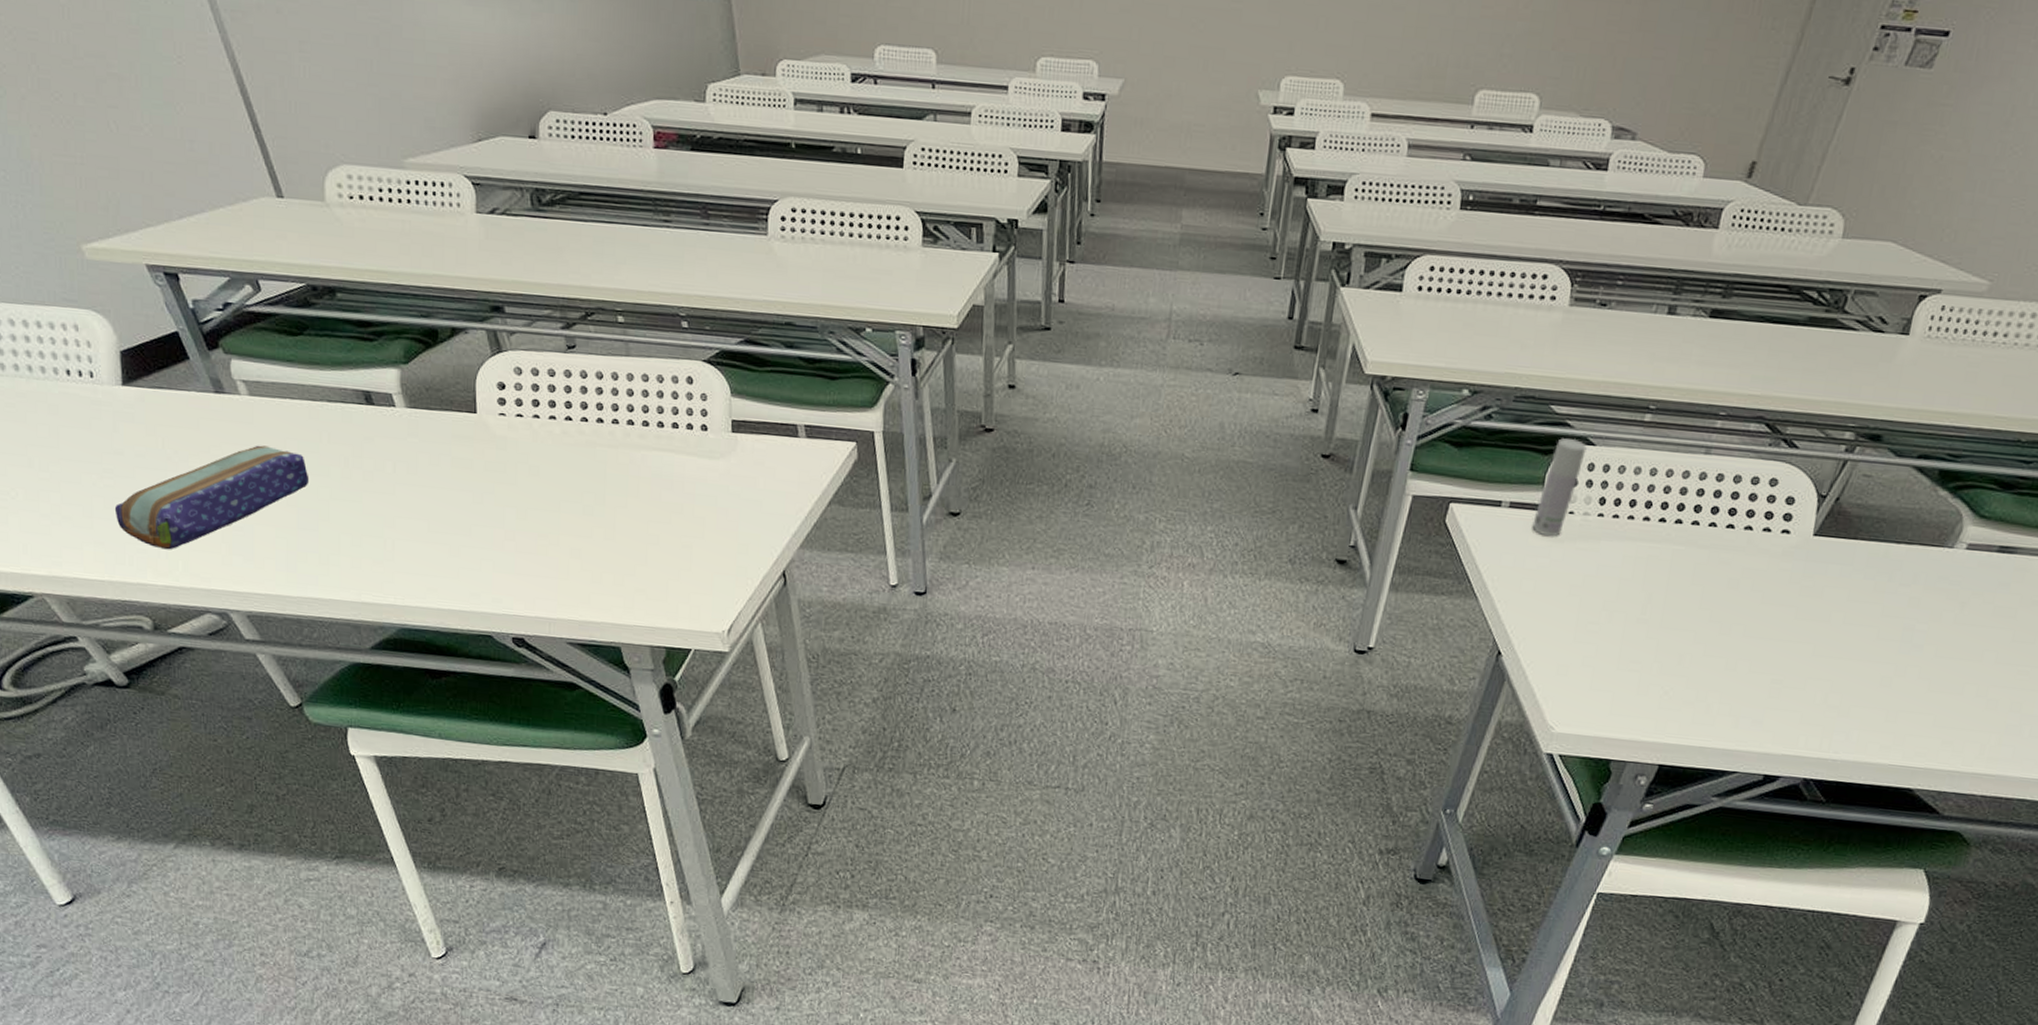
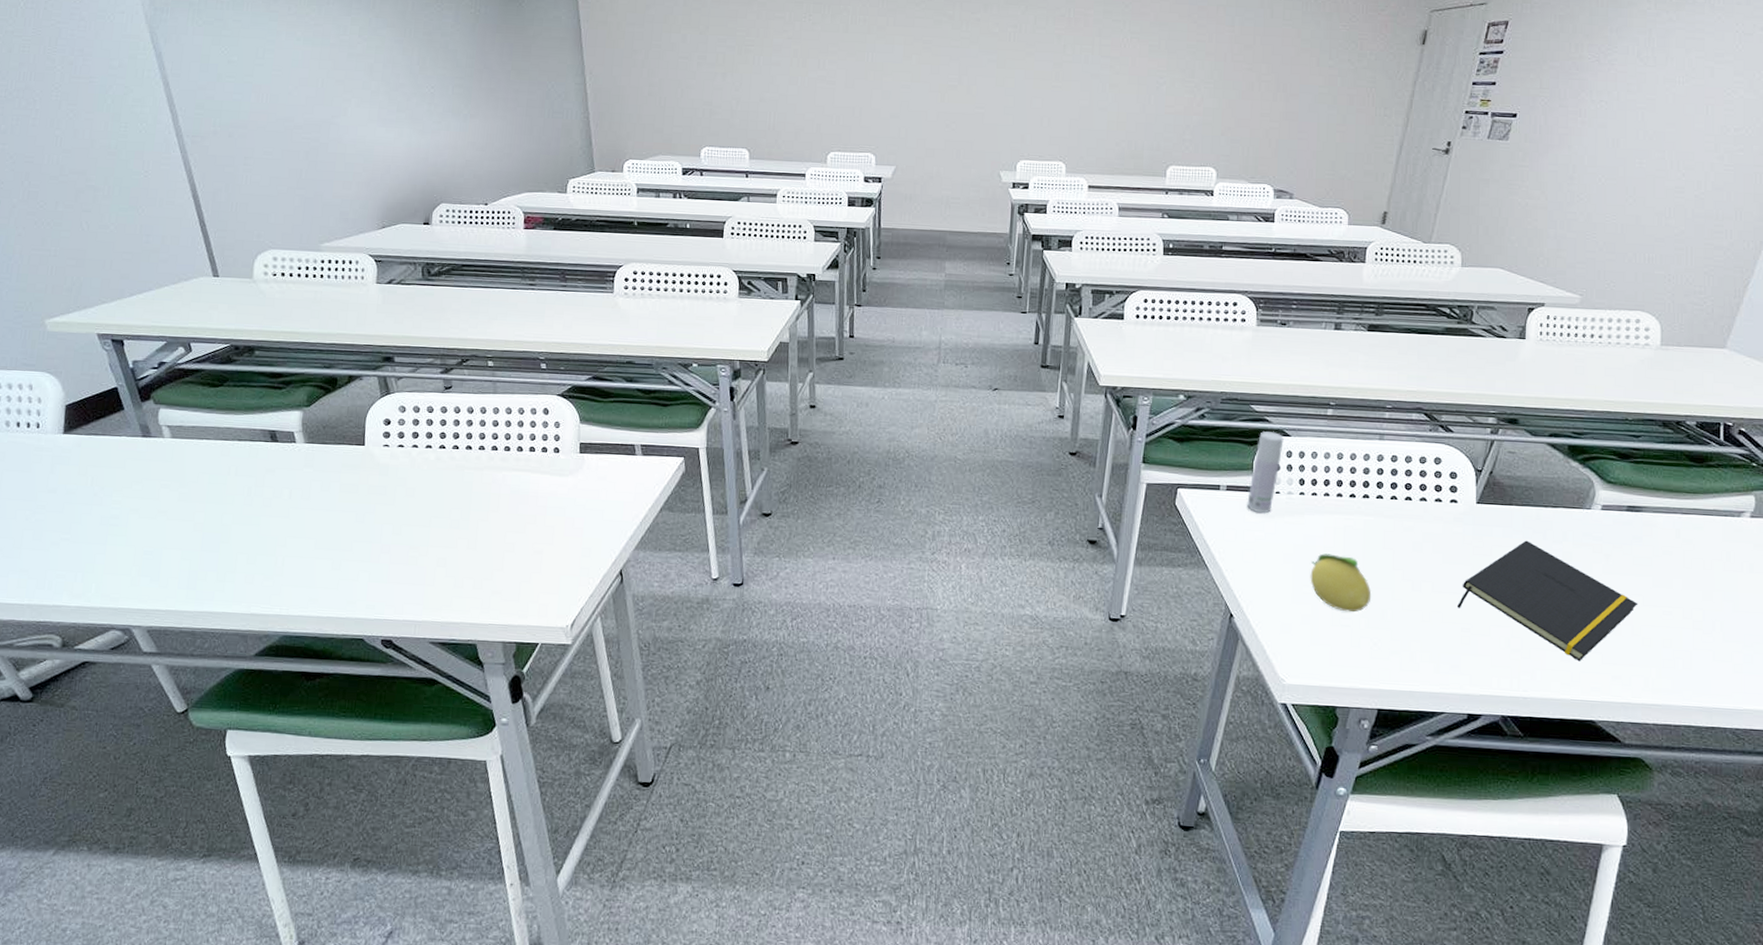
pencil case: present [114,445,309,550] -> none [41,479,216,574]
fruit: none [1597,586,1671,656] -> present [1310,553,1372,613]
notepad: none [1771,581,1990,723] -> present [1457,540,1638,662]

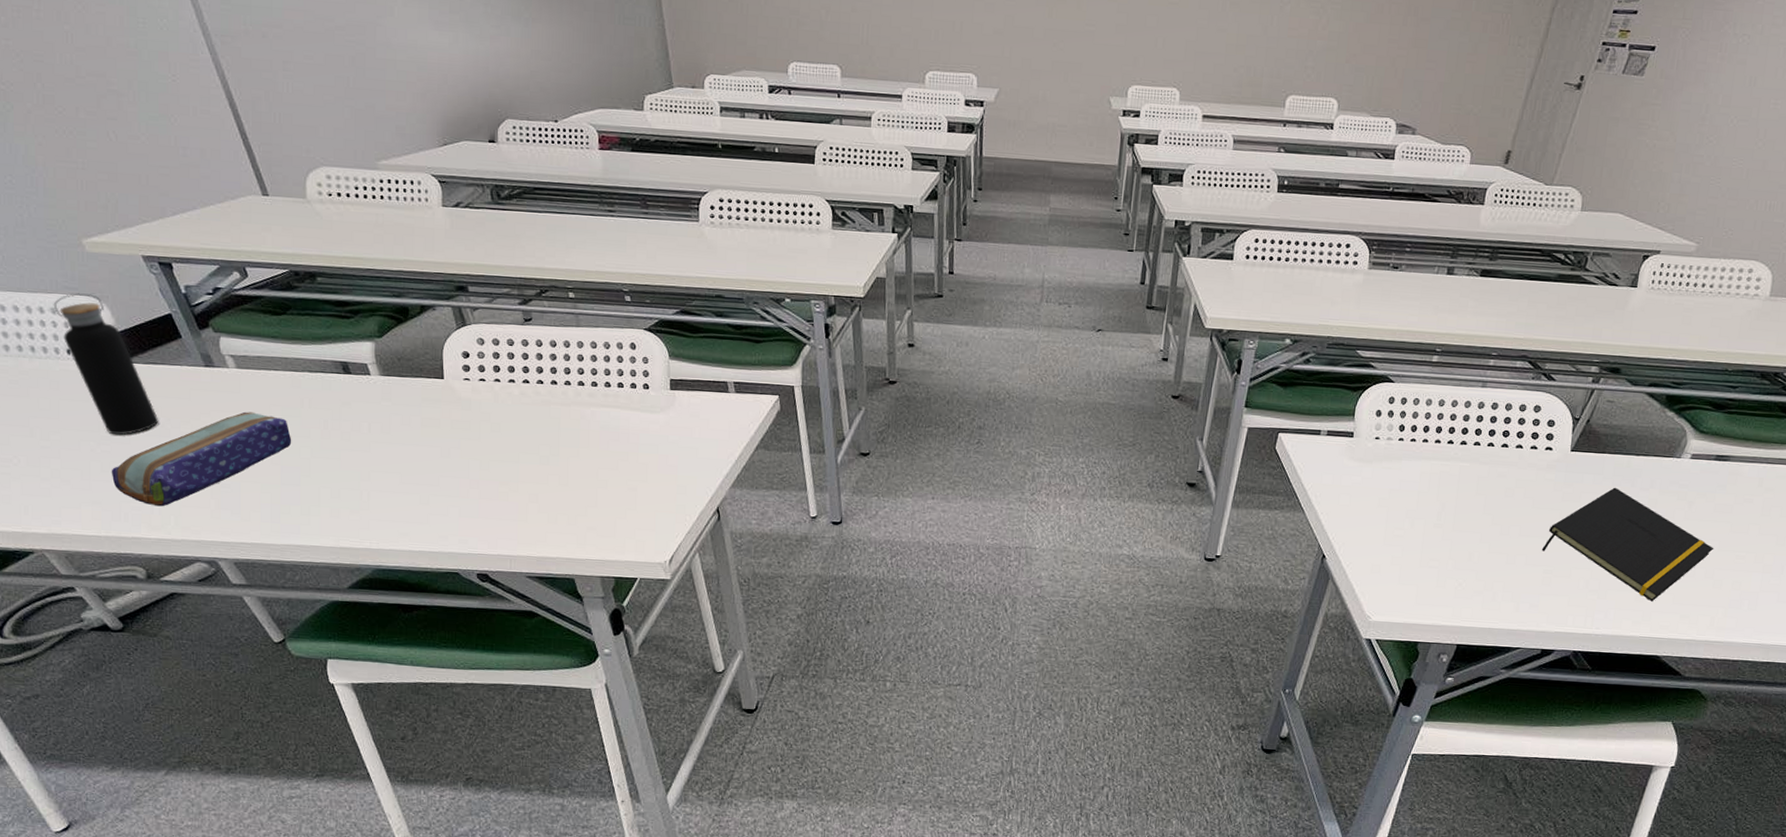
water bottle: none [10,369,93,504] -> present [53,293,159,436]
pencil case: none [41,479,216,574] -> present [111,411,292,507]
bottle: present [1247,431,1284,514] -> none [1346,377,1387,459]
fruit: present [1310,553,1372,613] -> none [1402,498,1461,555]

